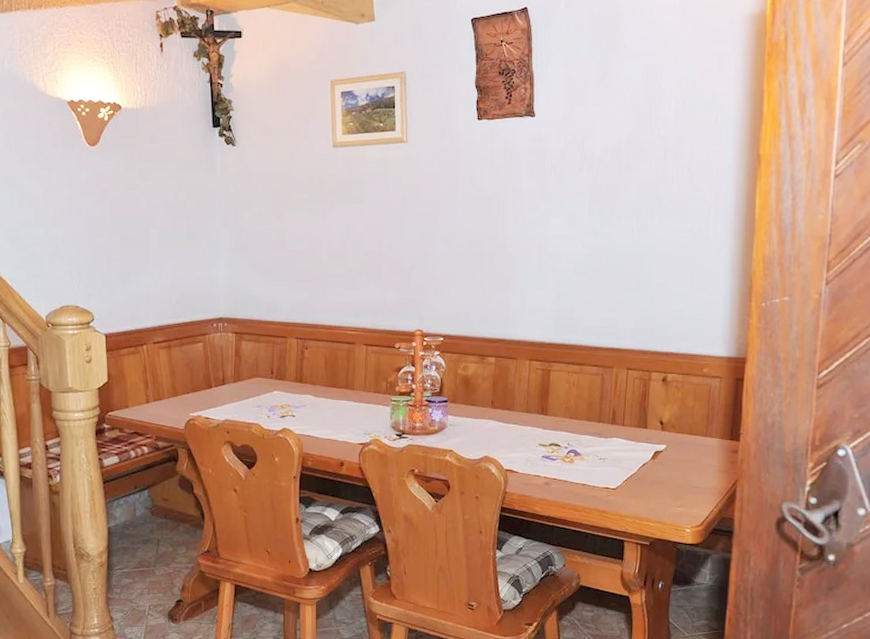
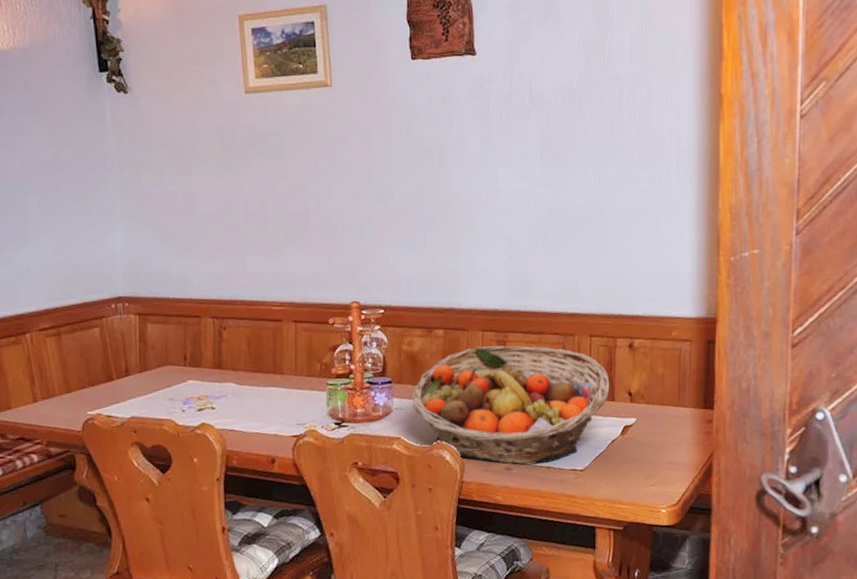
fruit basket: none [464,374,643,481] -> present [412,345,610,465]

